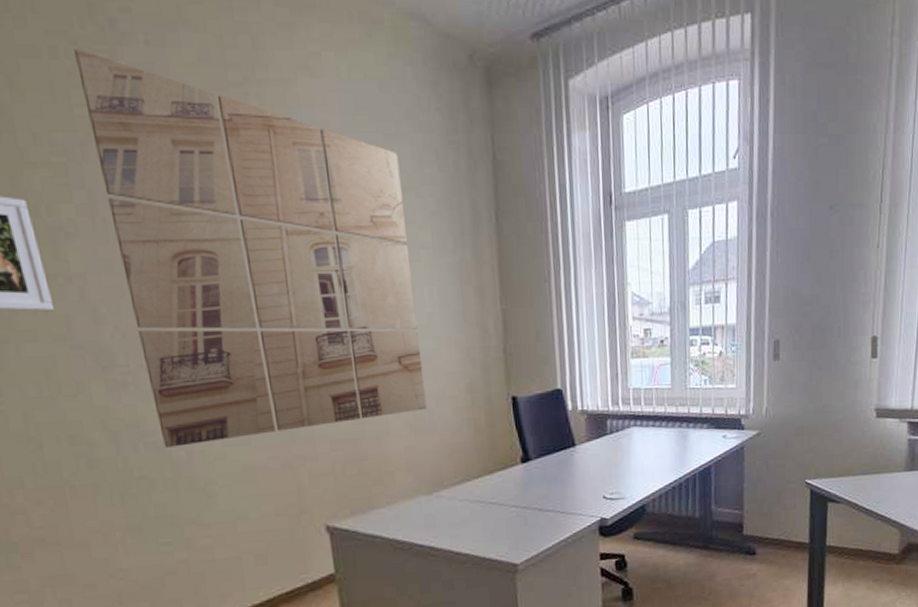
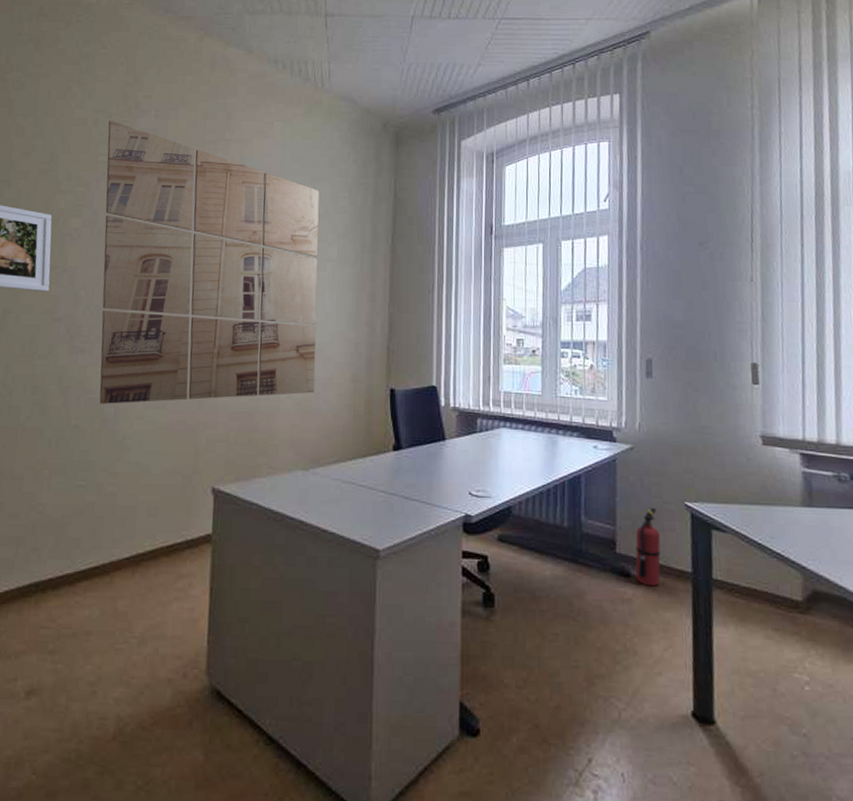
fire extinguisher: none [760,489,783,561] -> present [635,508,661,586]

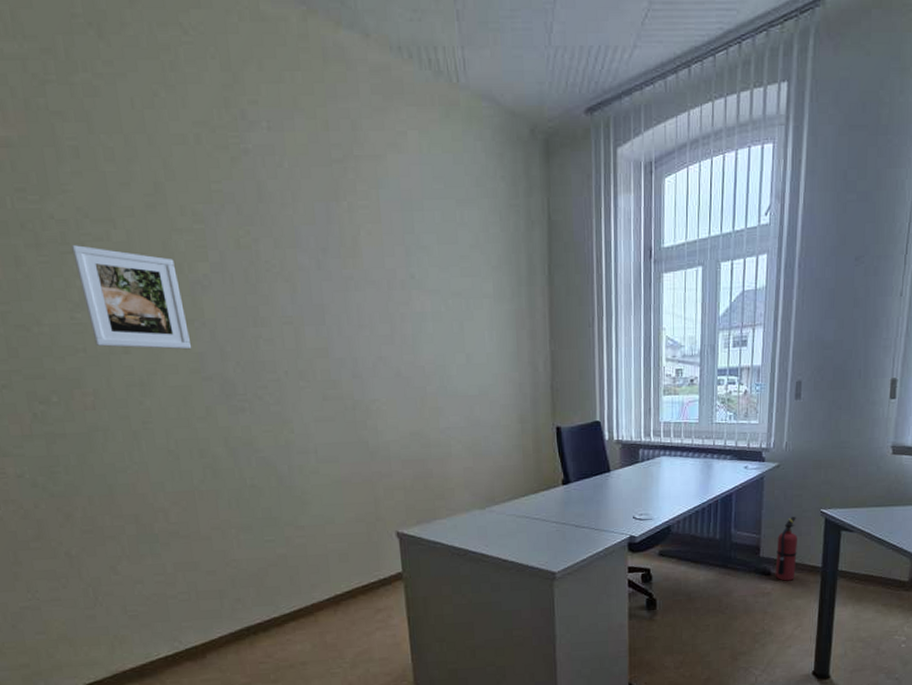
wall art: present [99,120,319,404] -> none [214,136,484,462]

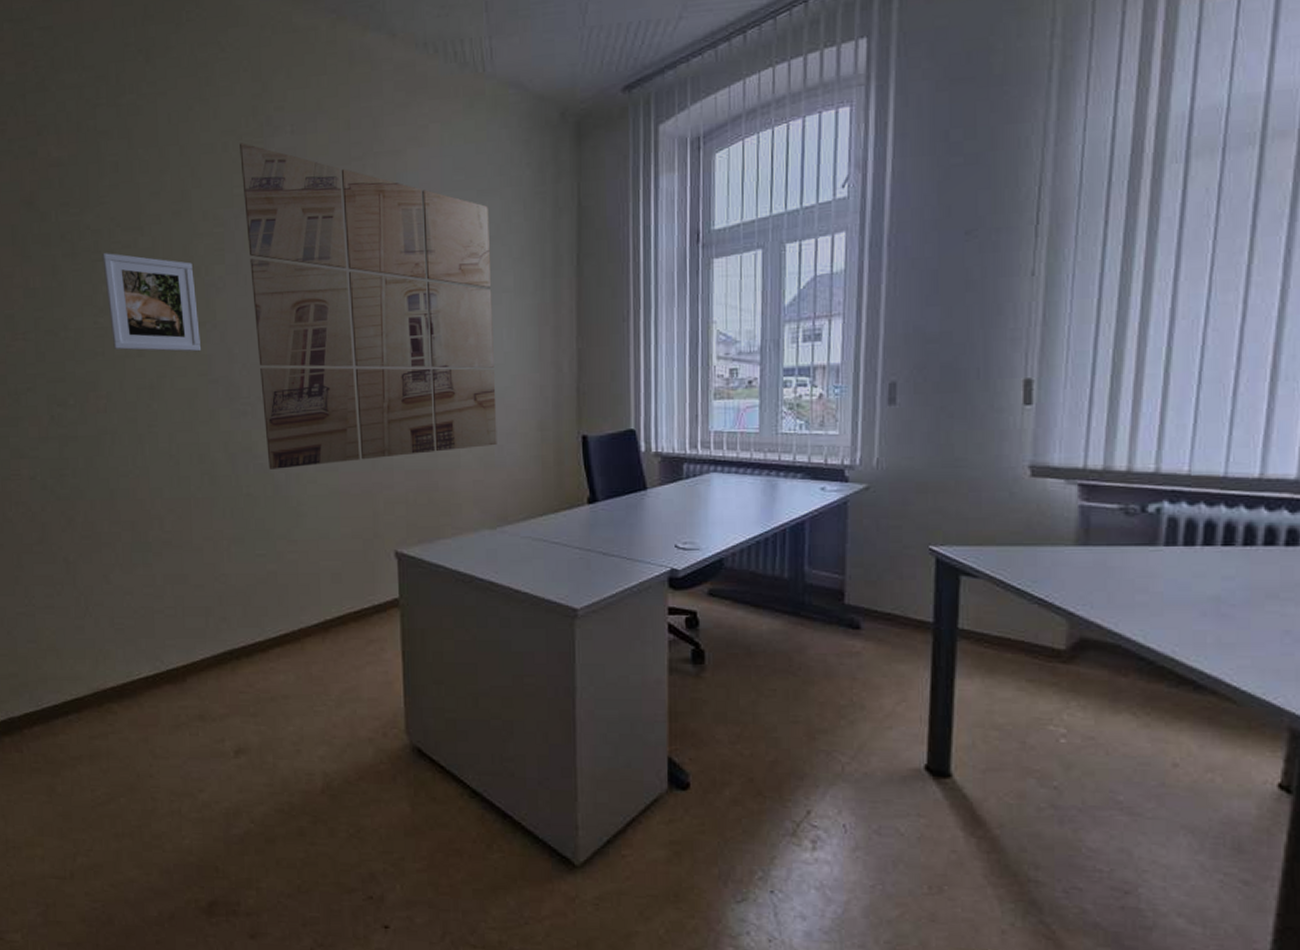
wall art: none [214,136,484,462] -> present [240,143,497,469]
fire extinguisher: present [775,517,797,581] -> none [866,554,897,638]

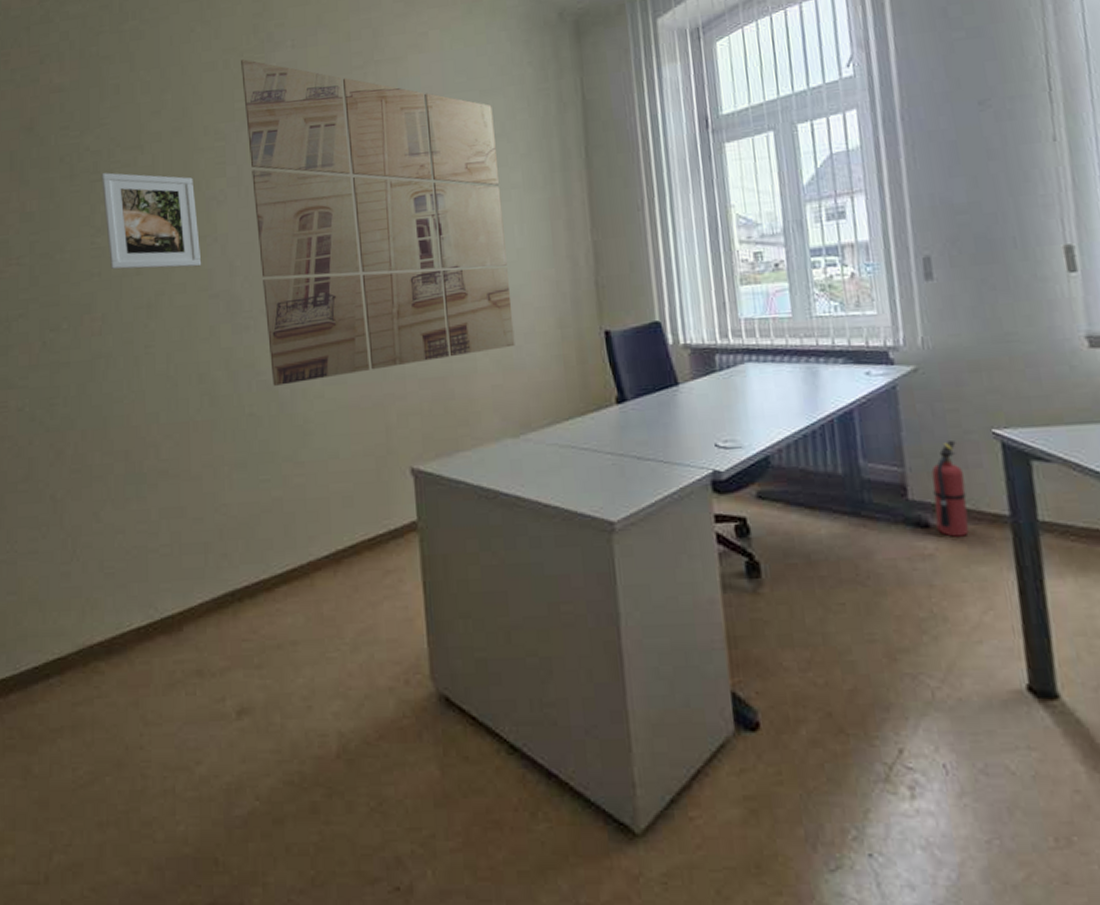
fire extinguisher: none [866,554,897,638] -> present [931,441,969,537]

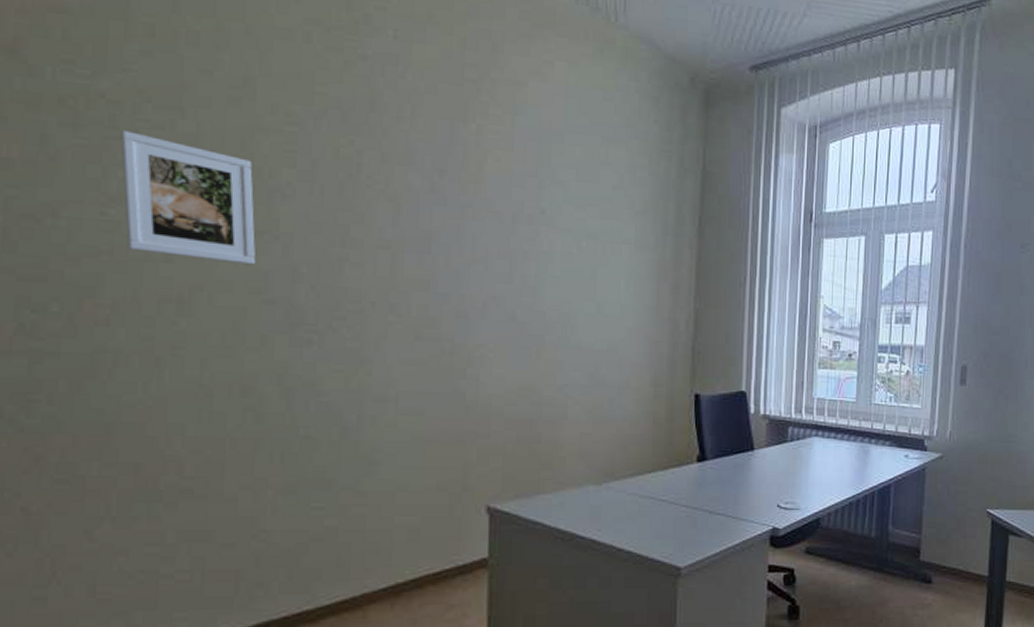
wall art: present [241,59,515,386] -> none [326,36,613,410]
fire extinguisher: present [931,441,969,537] -> none [937,516,961,591]

